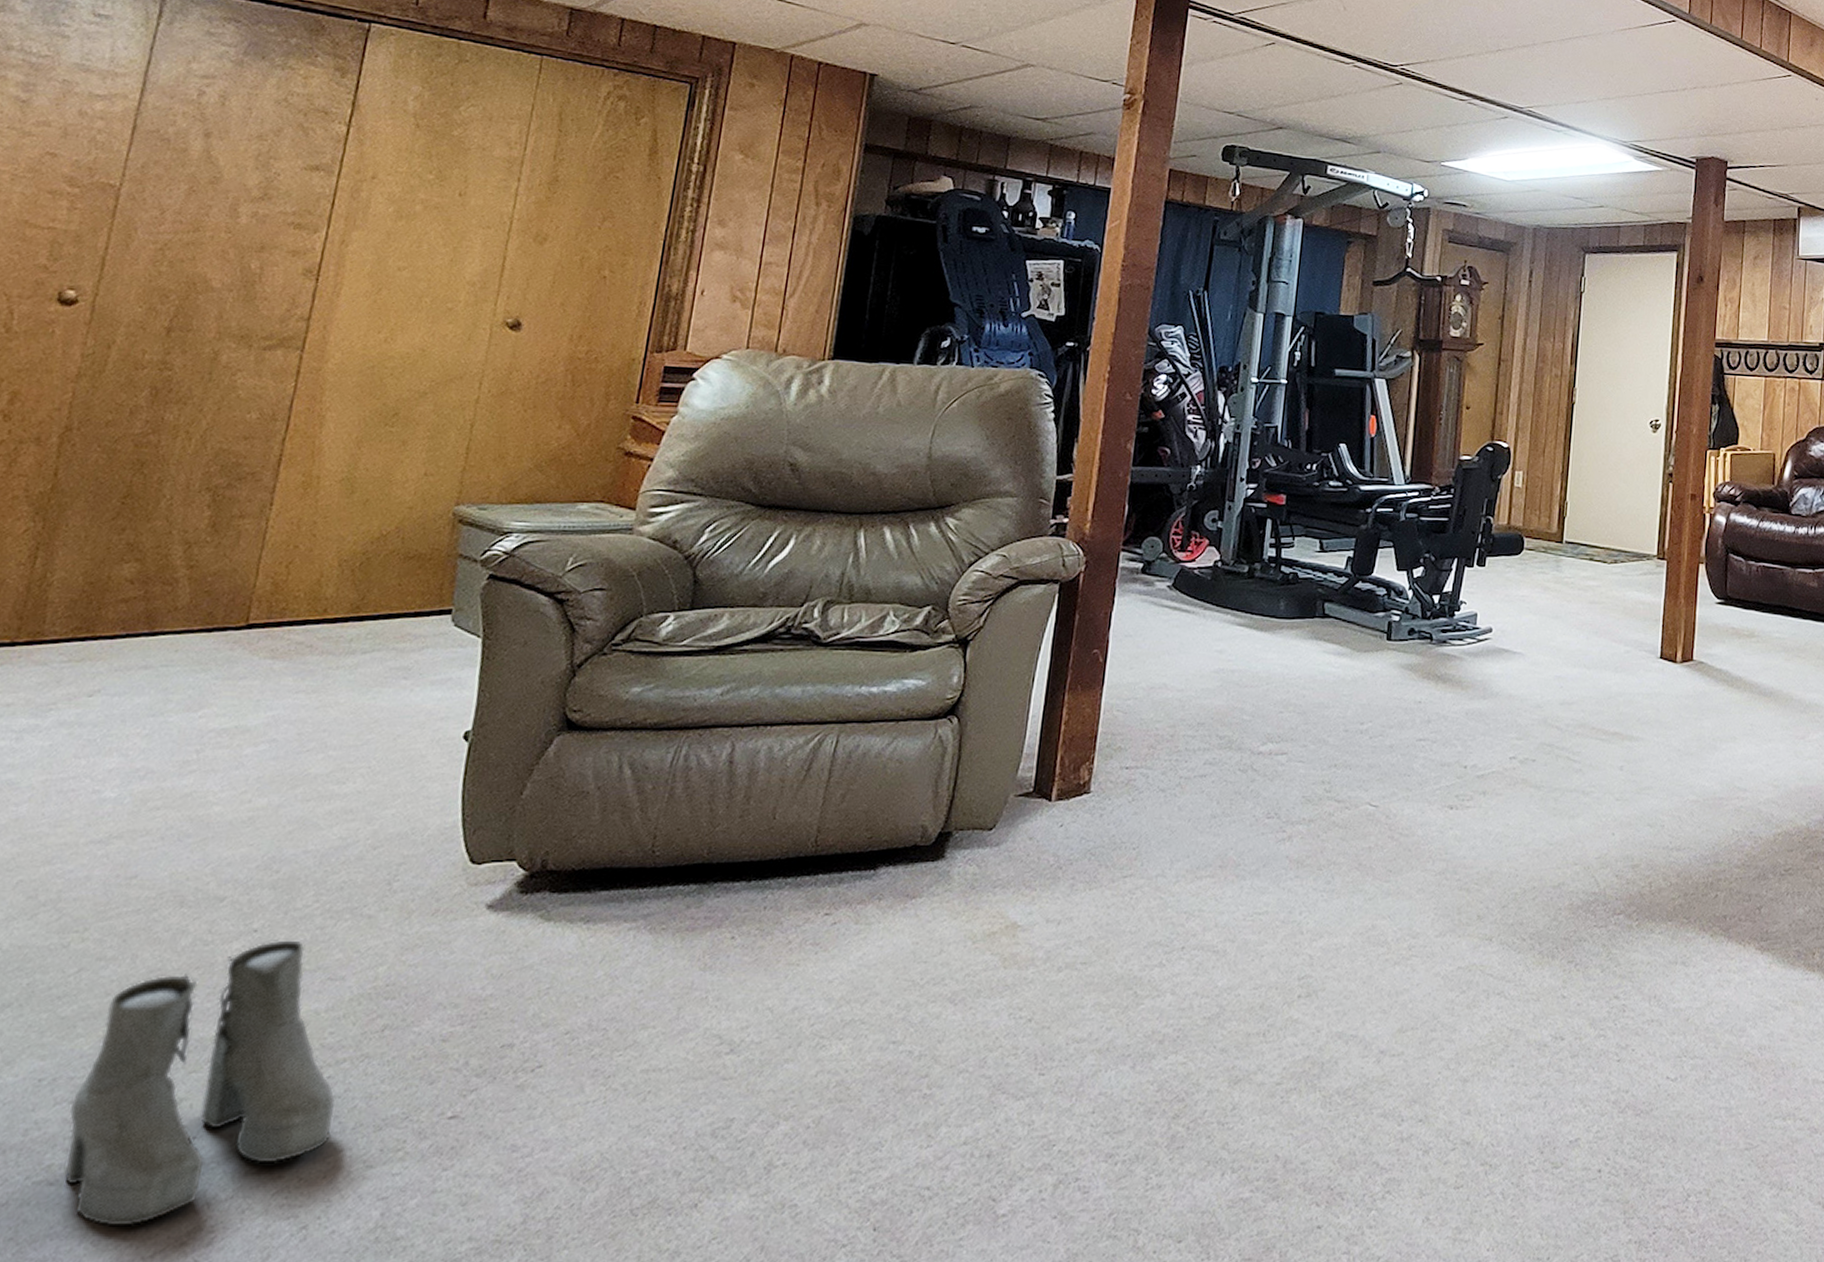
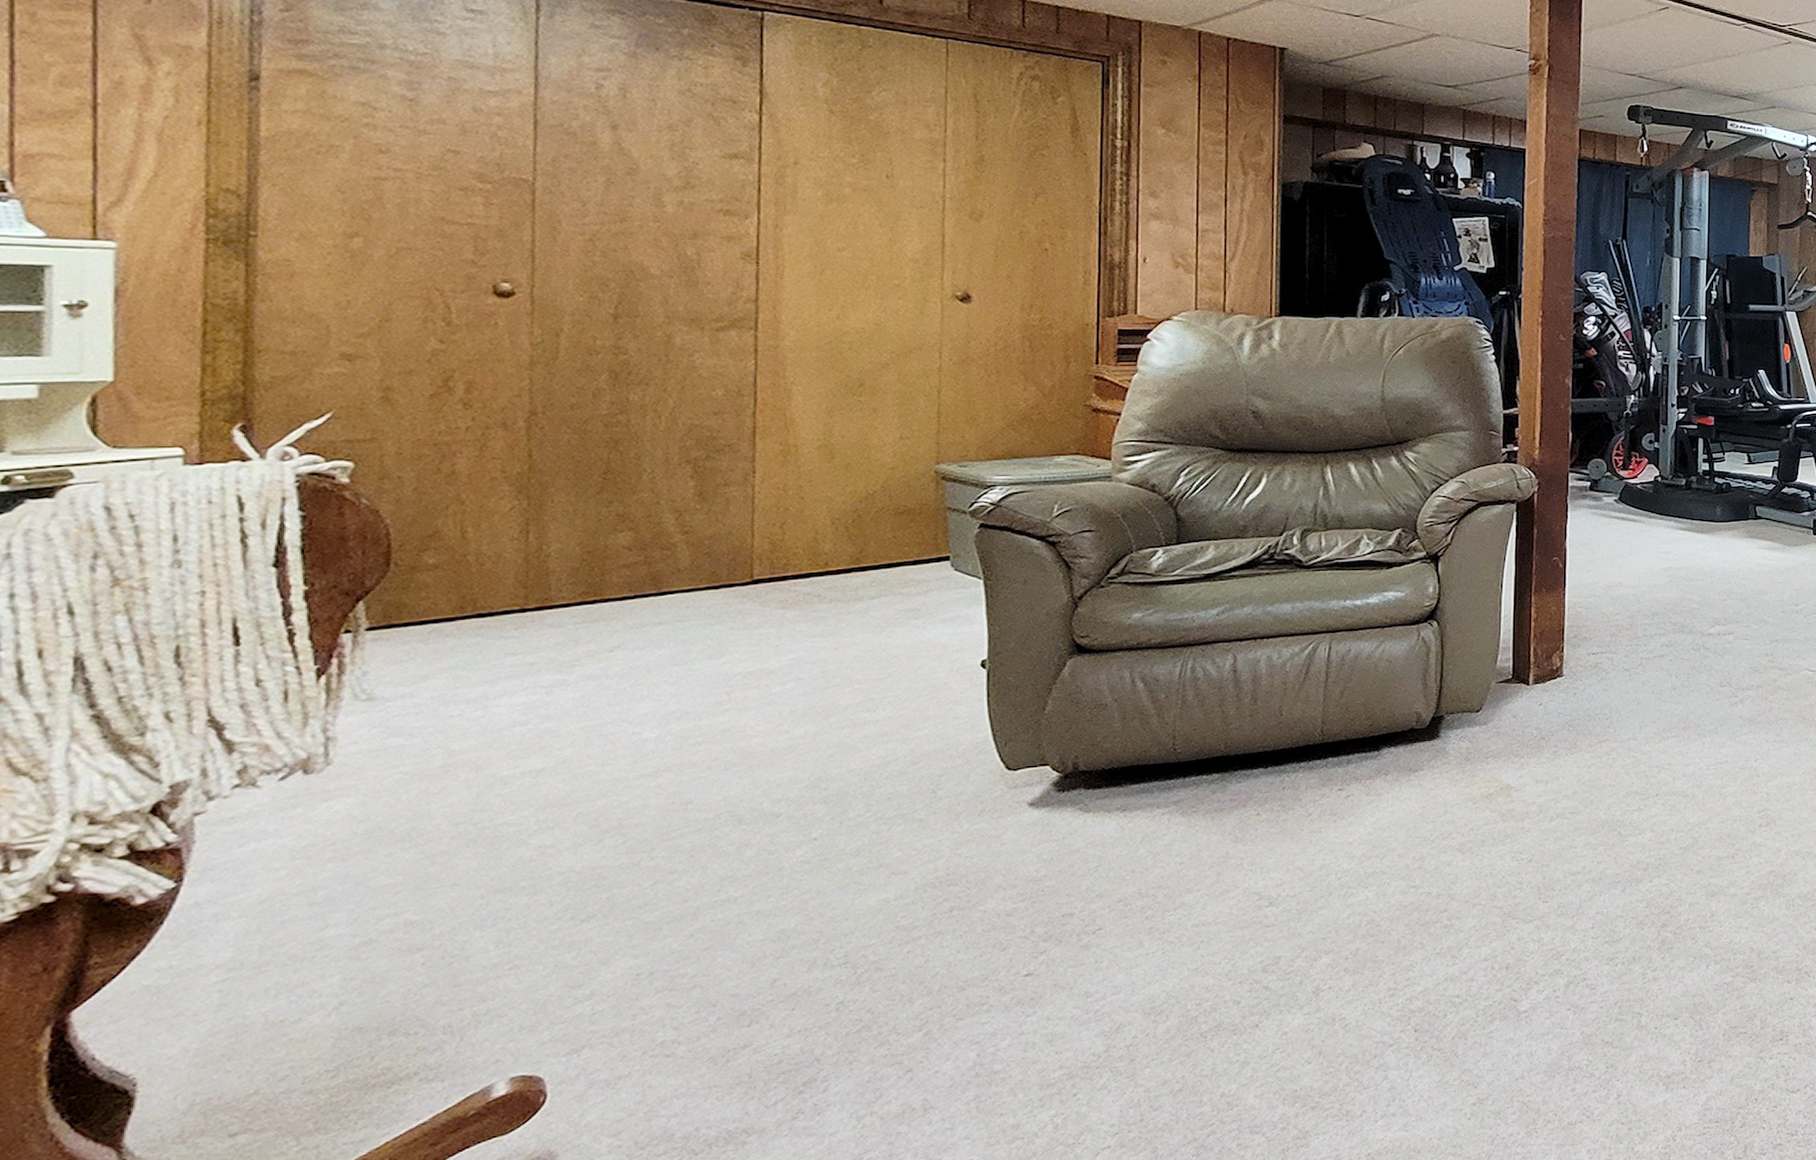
boots: present [63,940,336,1227] -> none [671,844,920,1085]

